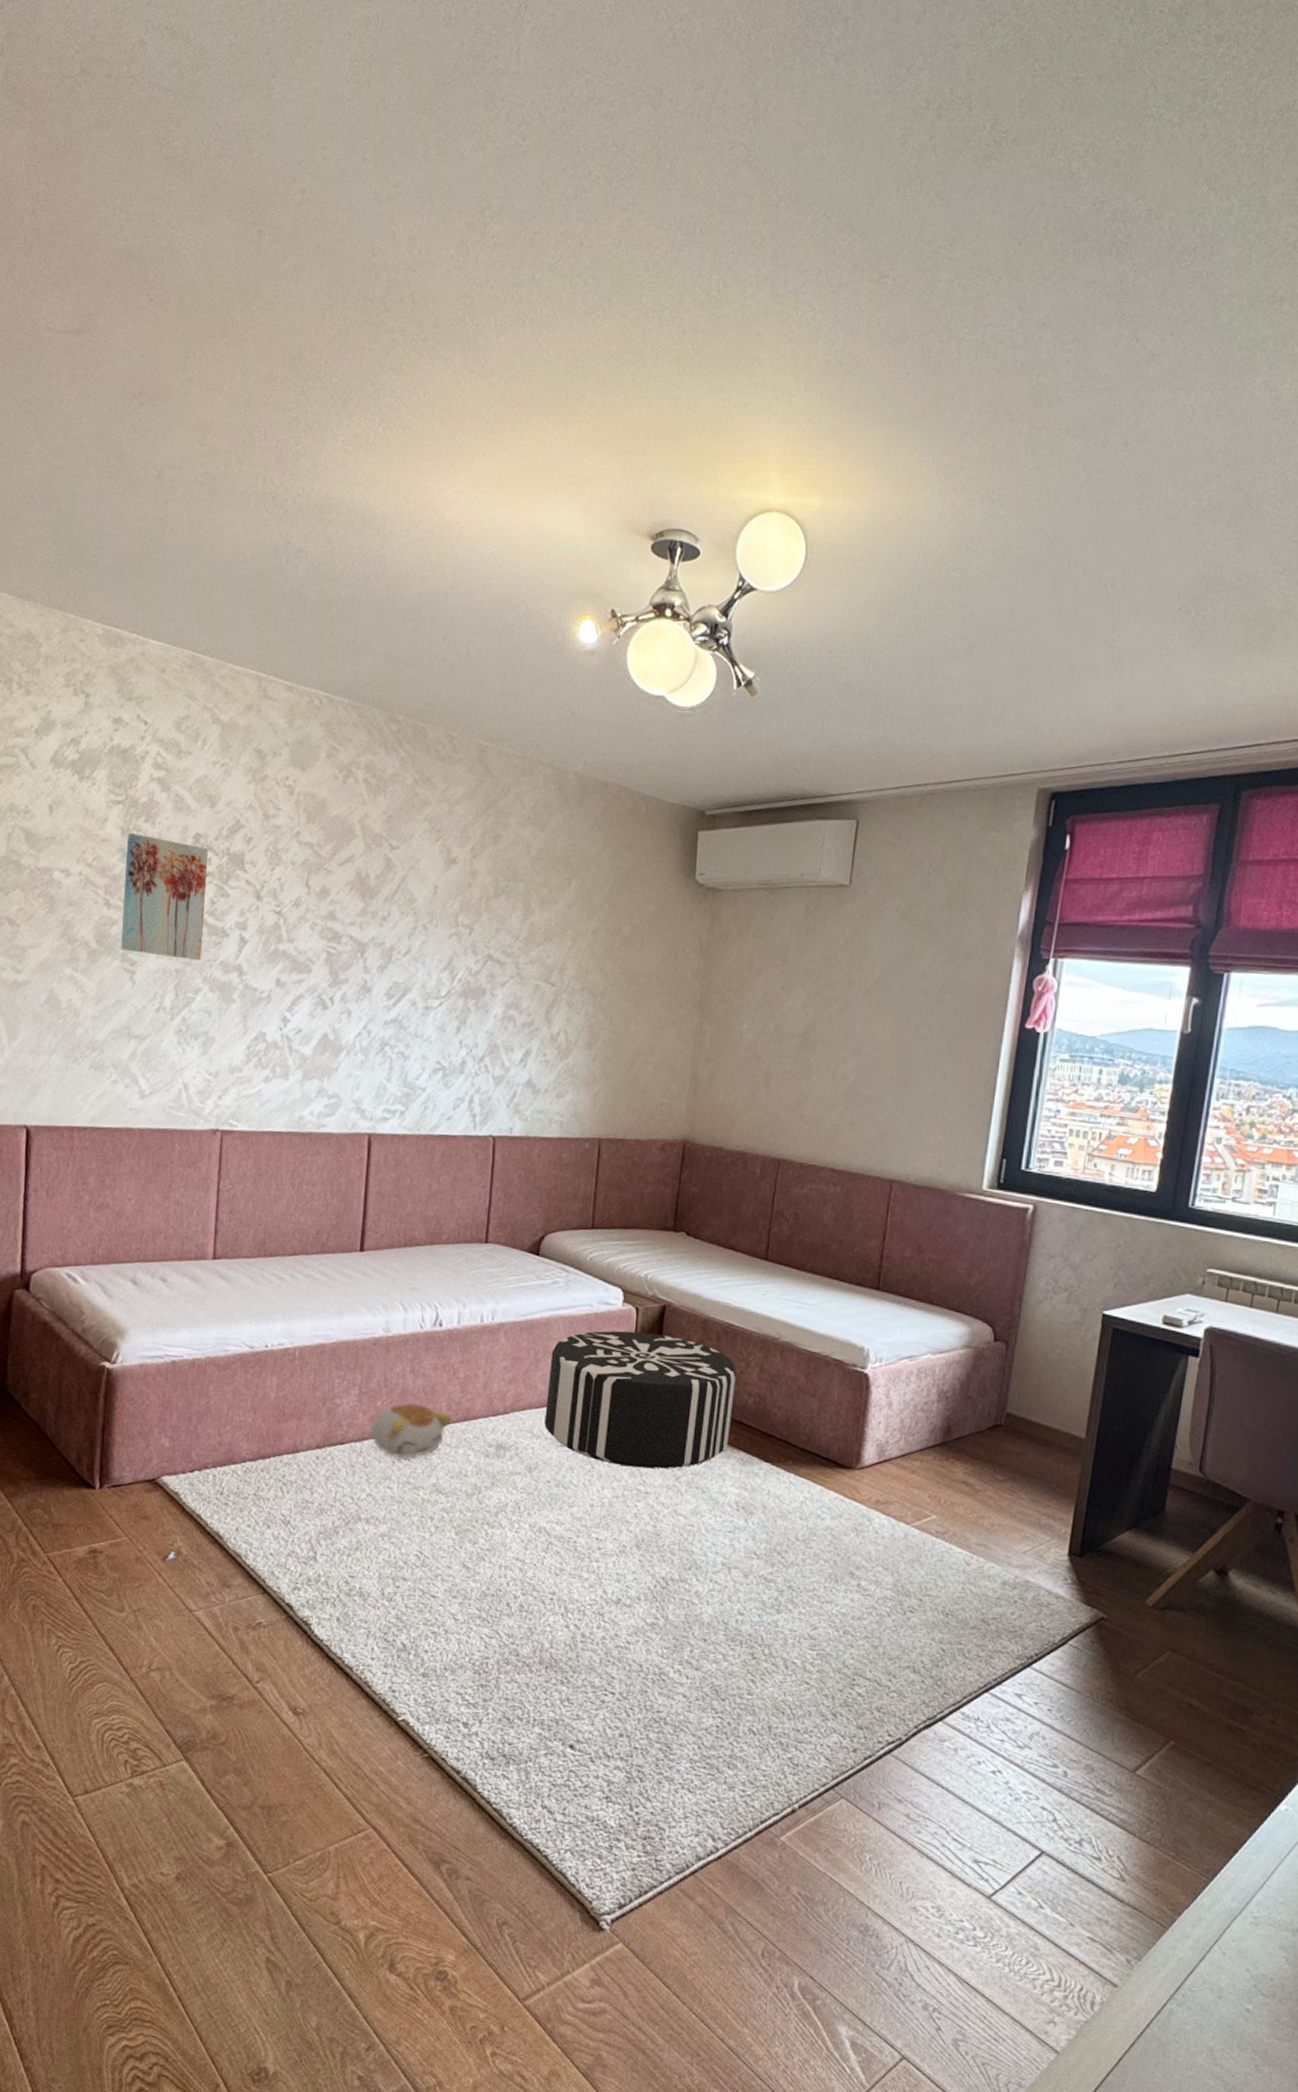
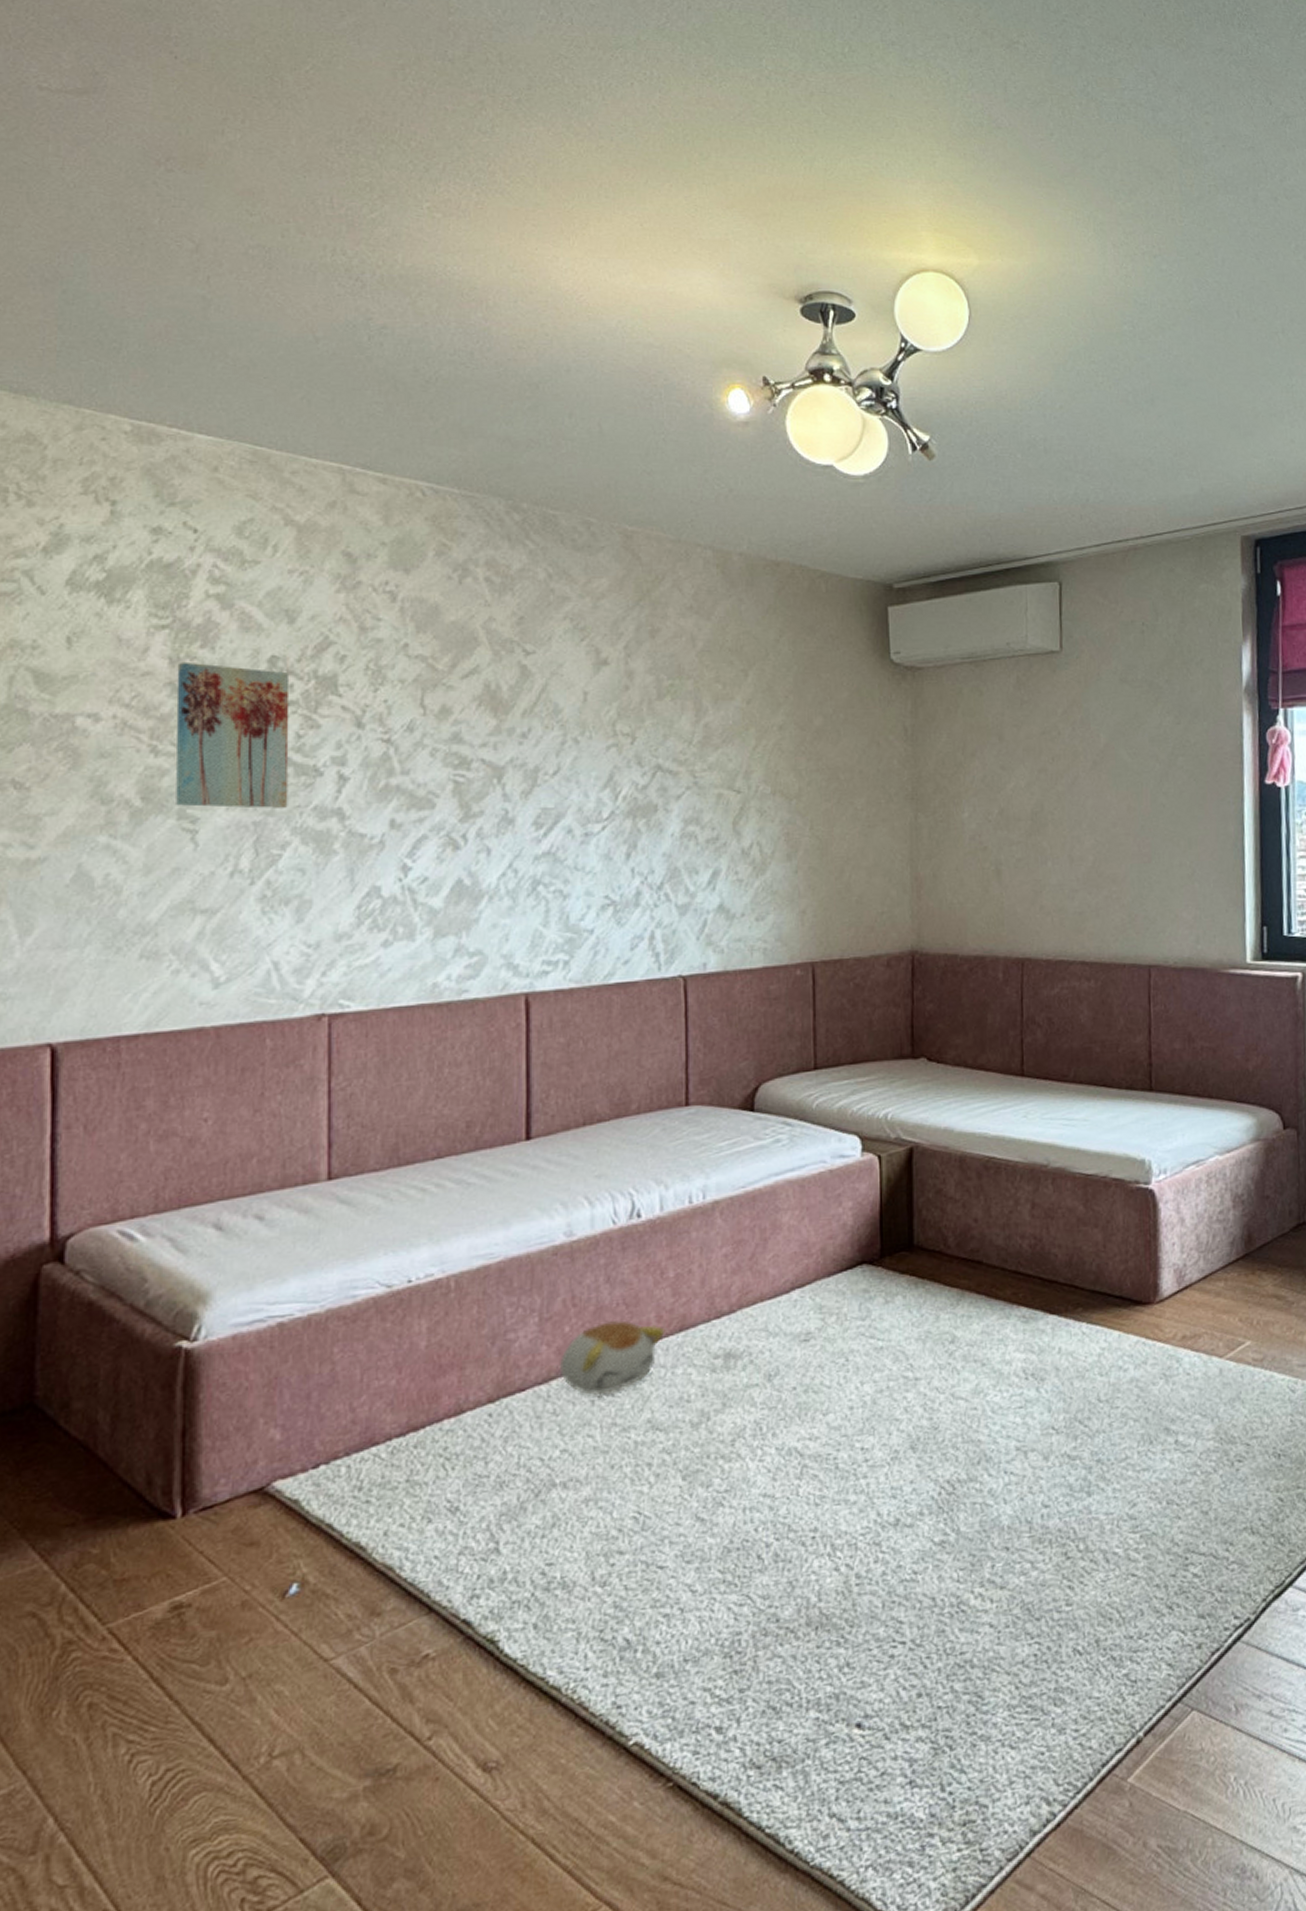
pouf: present [544,1330,737,1469] -> none [781,1183,1007,1351]

